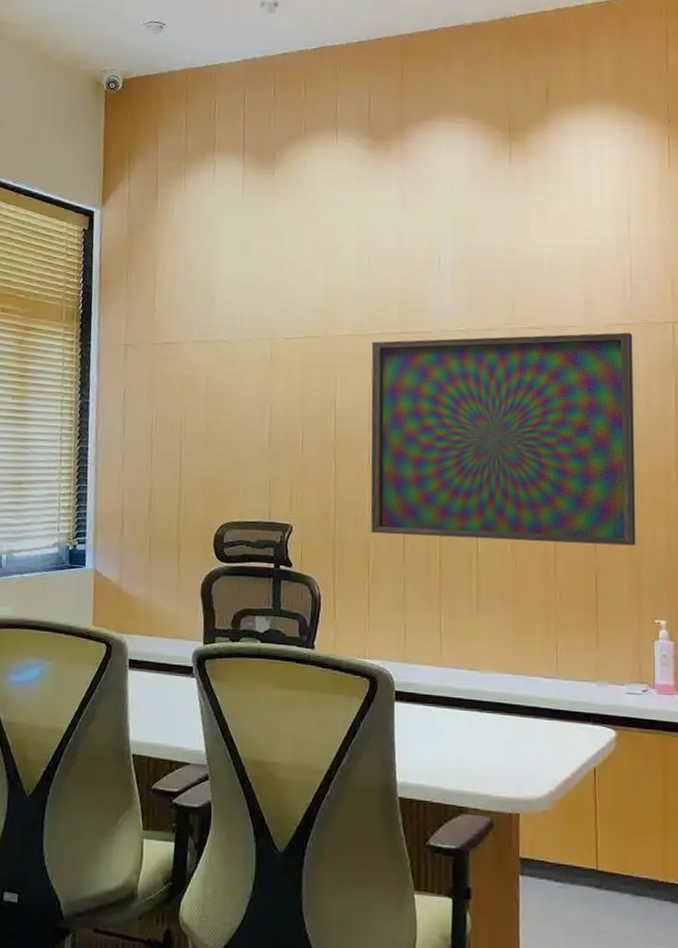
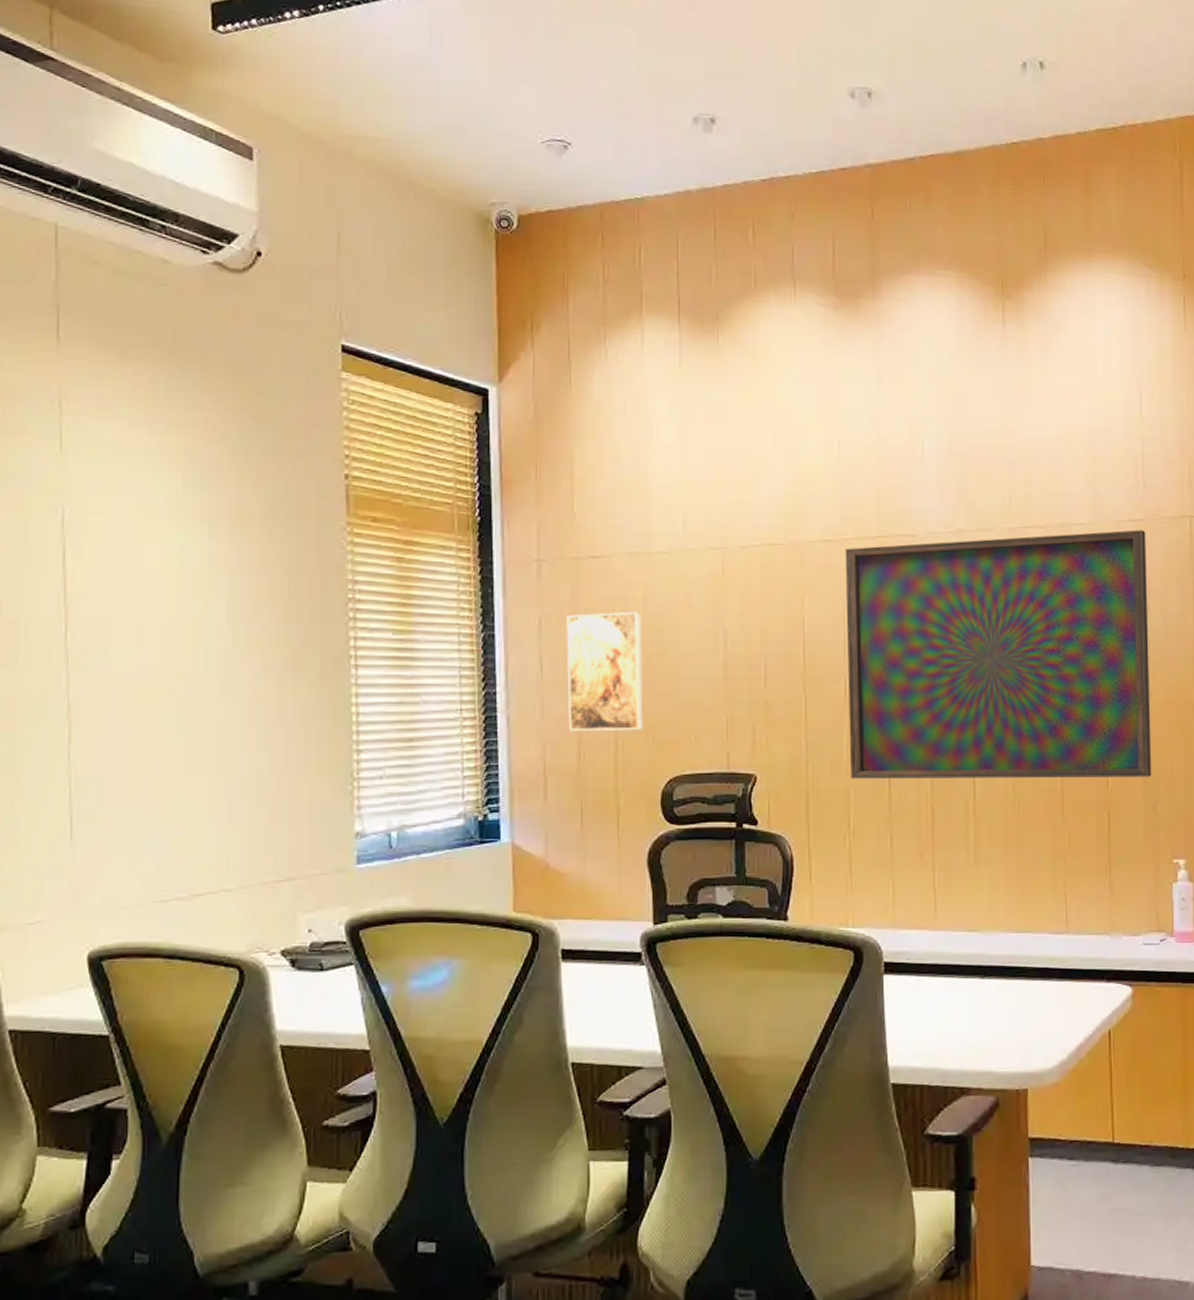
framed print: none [143,387,204,484] -> present [566,611,643,732]

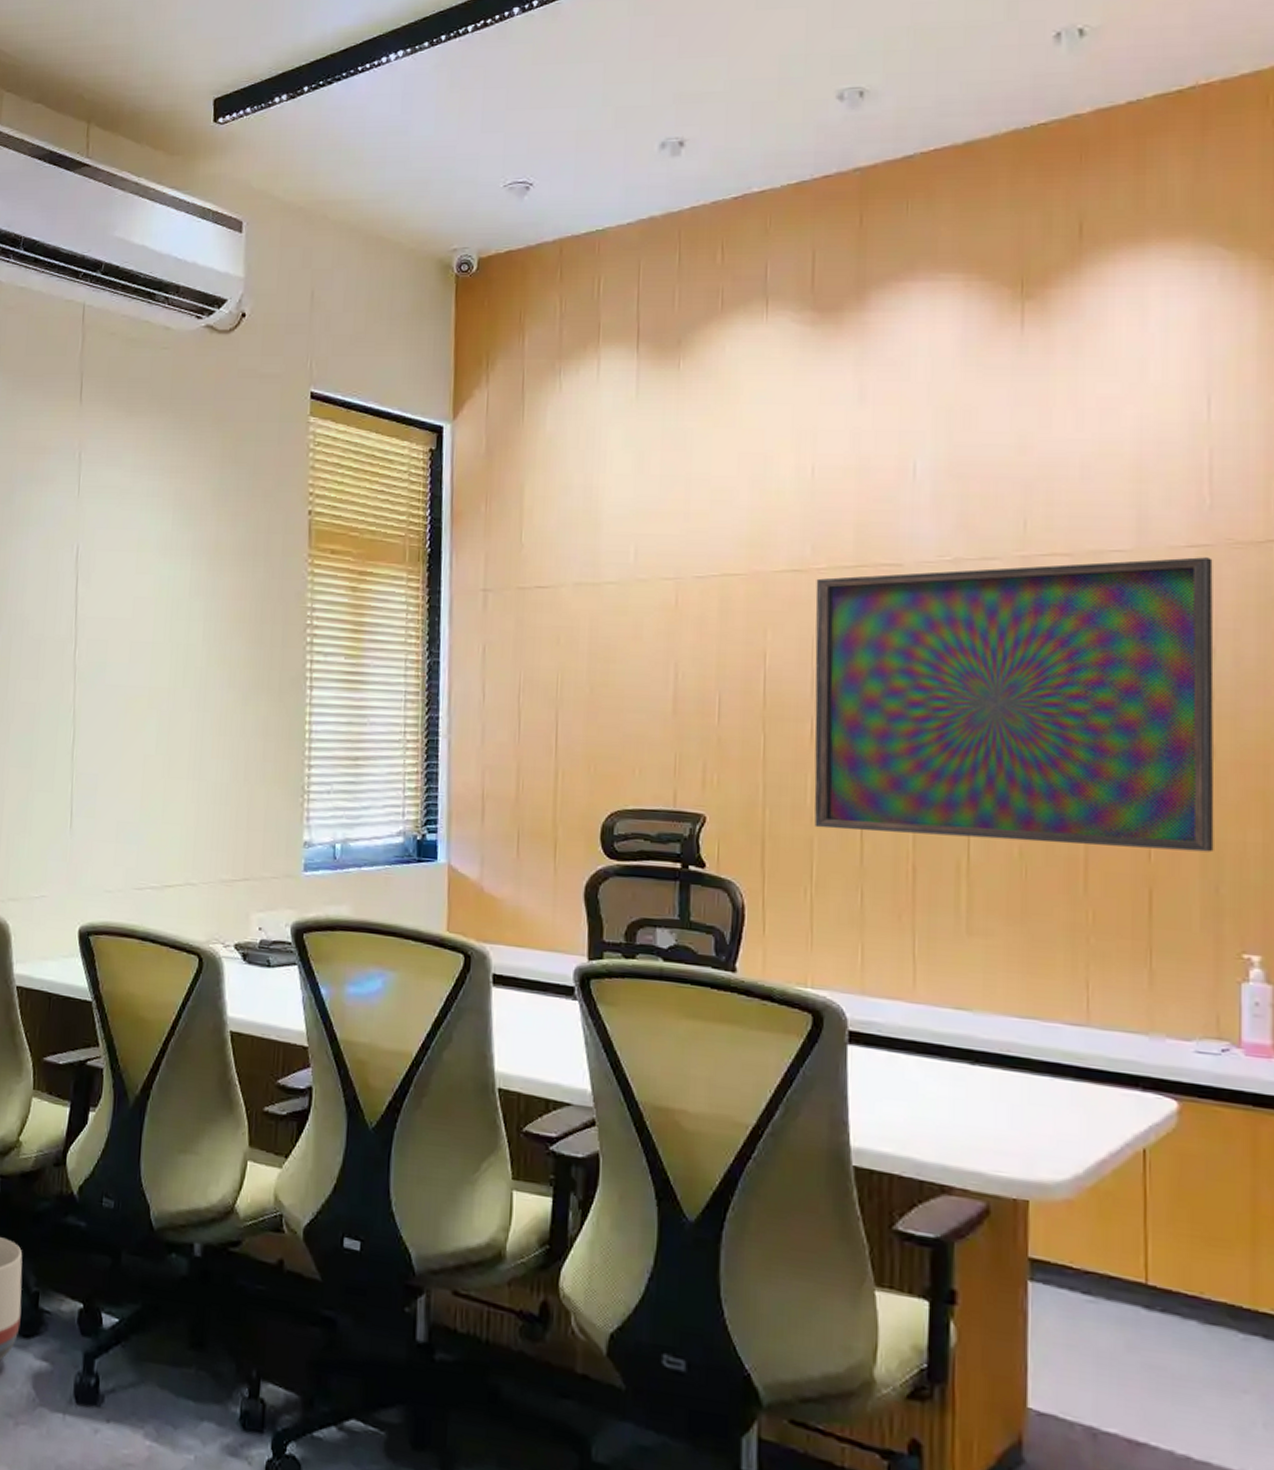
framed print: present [566,611,643,732] -> none [508,641,587,762]

